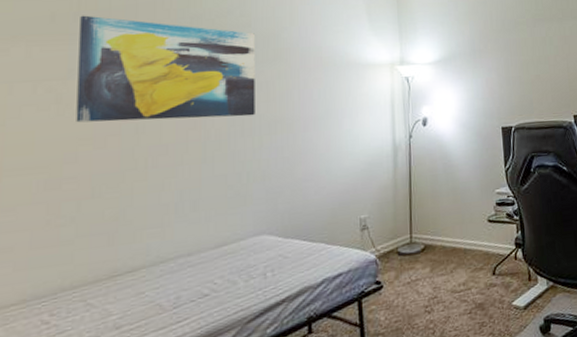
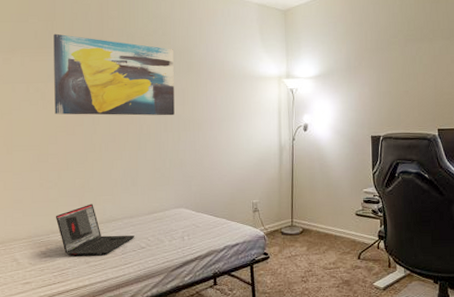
laptop: none [68,241,194,321] -> present [55,203,135,256]

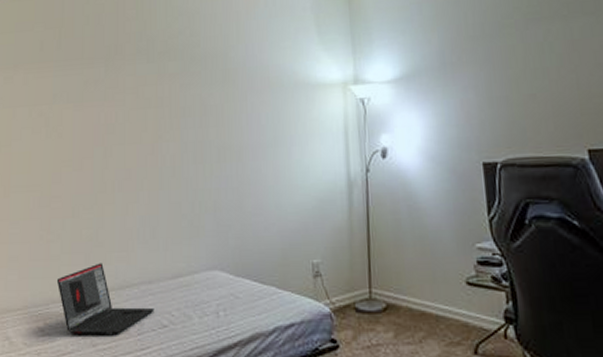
wall art: present [53,33,175,116] -> none [60,42,206,145]

